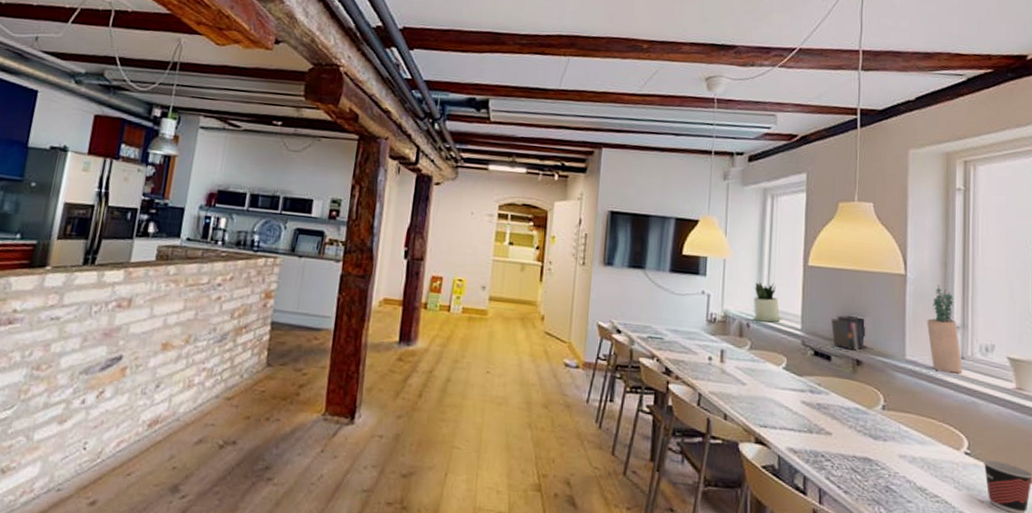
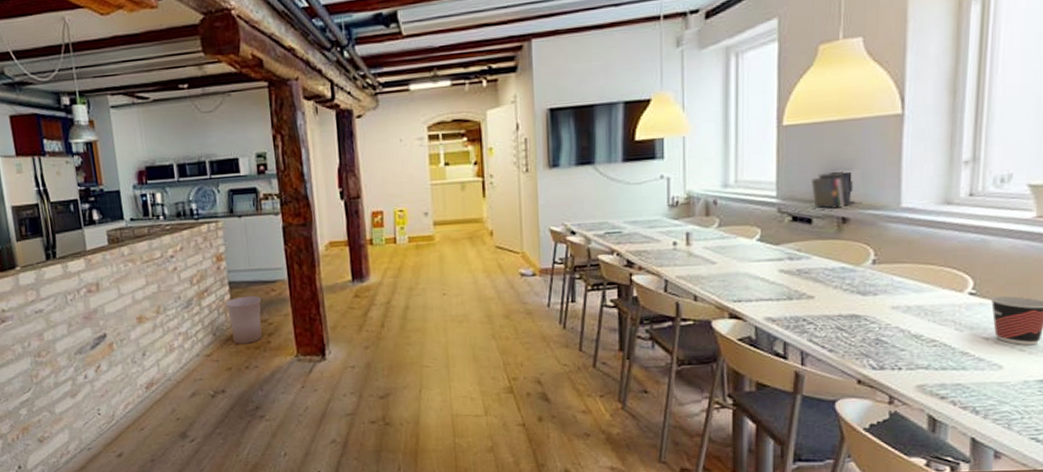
waste bin: none [260,339,302,393] -> present [225,295,262,344]
planter: present [753,282,782,323] -> none [719,152,754,196]
vase: present [926,285,963,374] -> none [927,118,971,214]

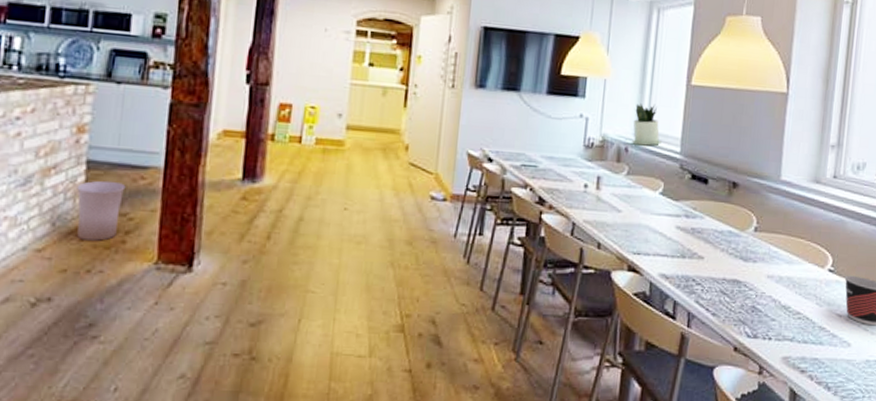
planter: none [719,152,754,196] -> present [632,104,662,146]
books: present [812,170,862,209] -> none [710,136,750,173]

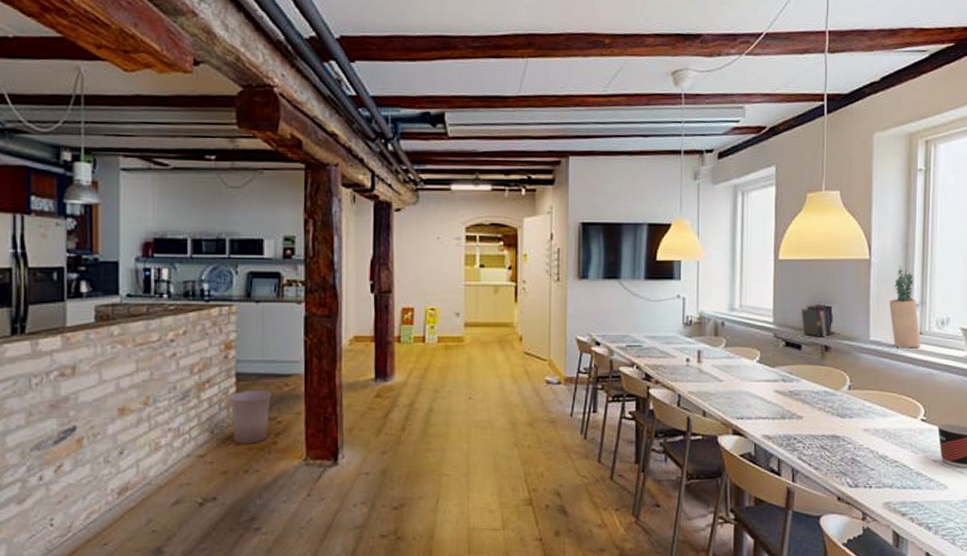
planter: present [632,104,662,146] -> none [727,280,755,319]
books: none [710,136,750,173] -> present [801,304,840,337]
vase: none [803,103,834,193] -> present [888,266,921,348]

